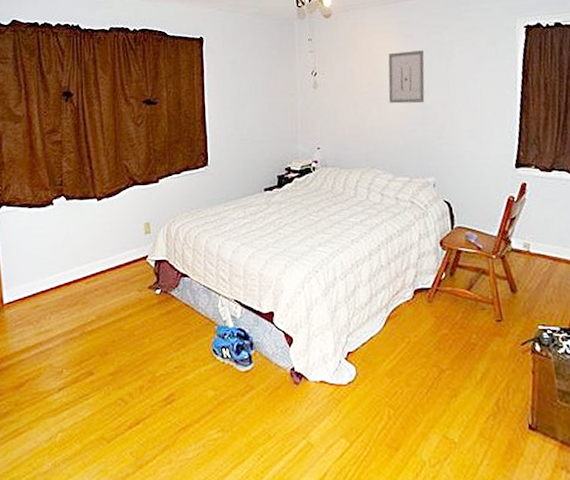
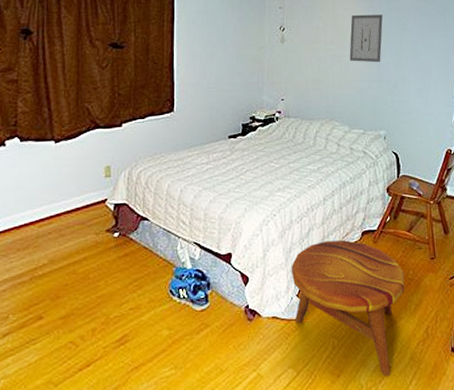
side table: none [337,299,468,453] -> present [291,240,405,376]

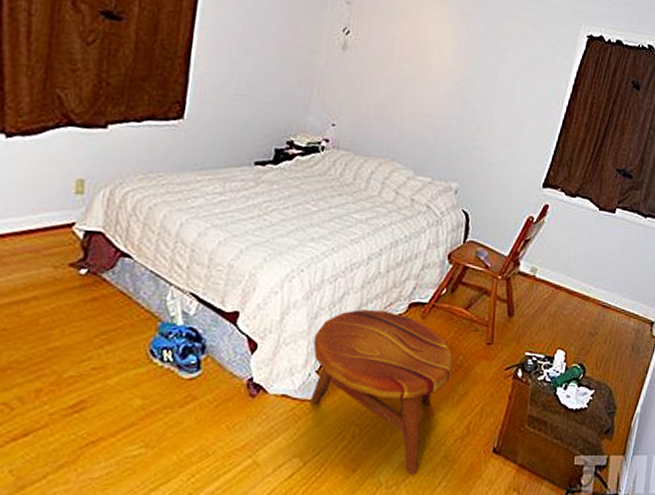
wall art: present [349,14,383,63] -> none [427,28,478,97]

